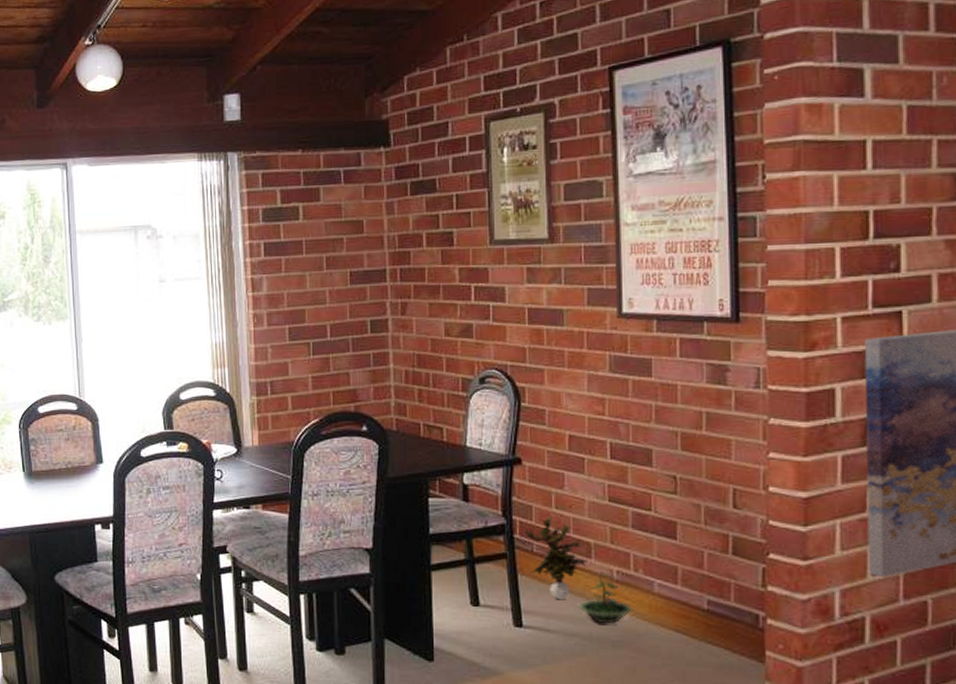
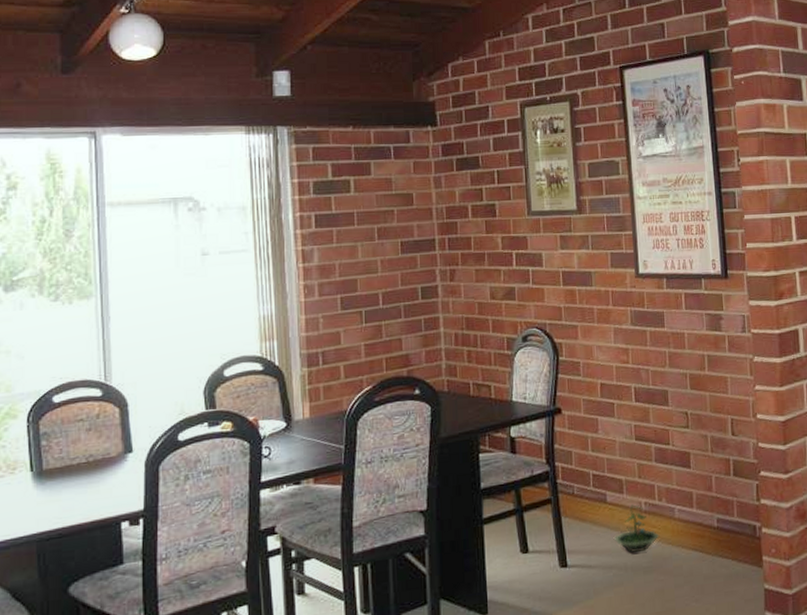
potted plant: present [523,515,588,599] -> none [565,458,621,536]

